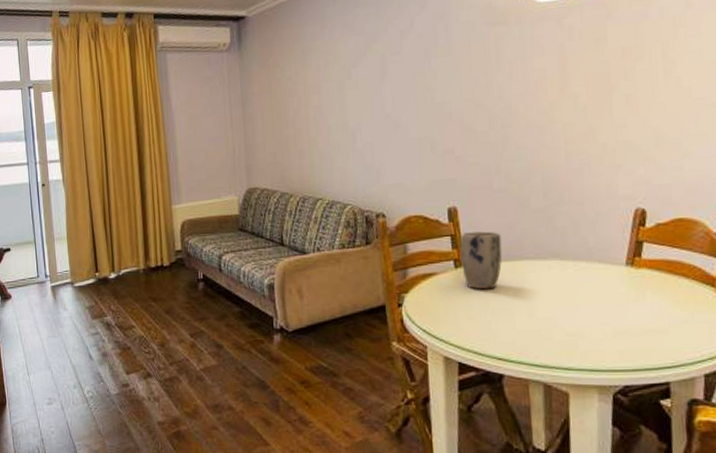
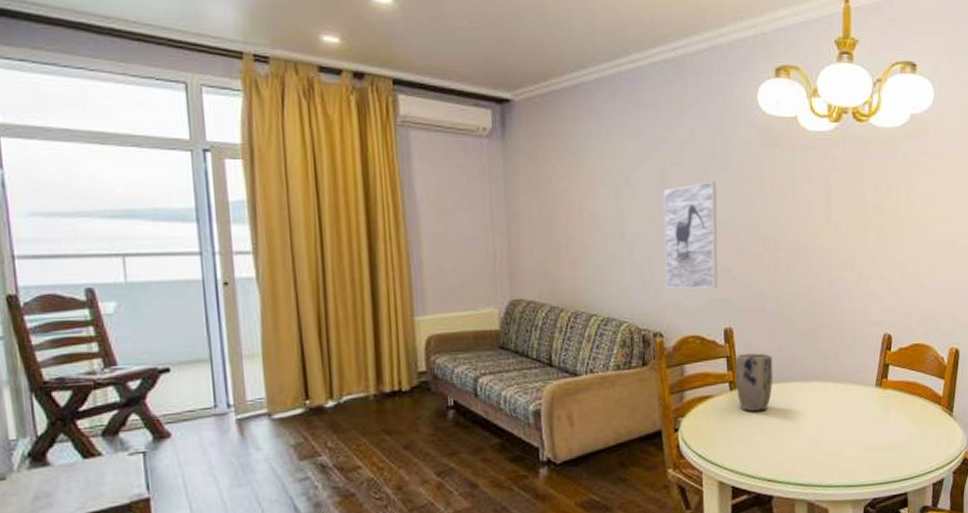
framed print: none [384,65,441,172] -> present [663,181,718,289]

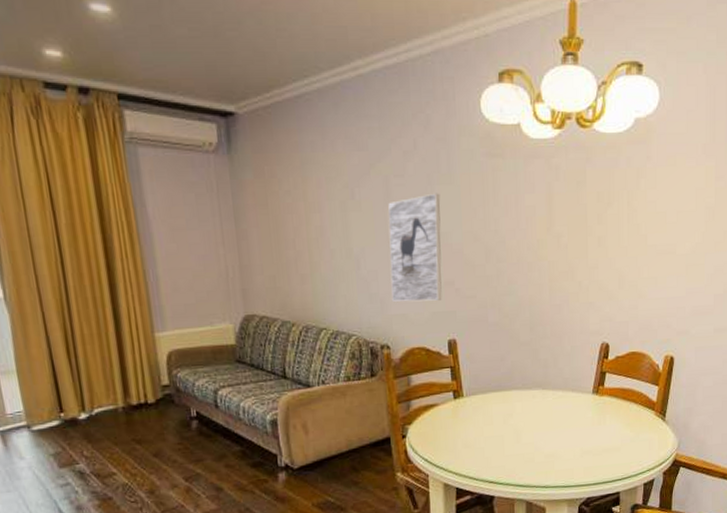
plant pot: present [735,353,774,412] -> none [459,363,495,419]

